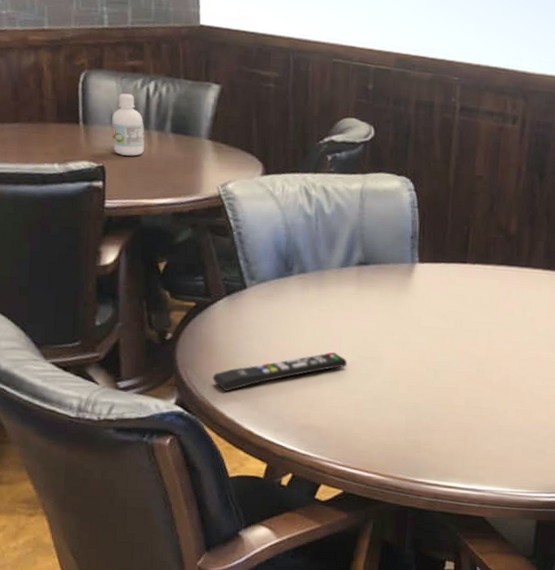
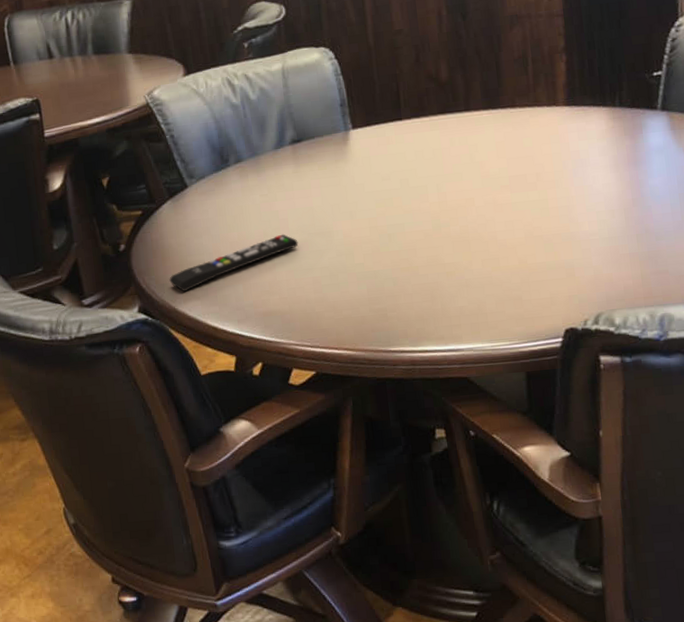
bottle: present [111,93,145,156] -> none [38,27,72,86]

